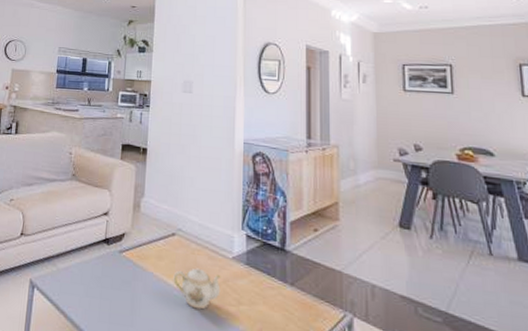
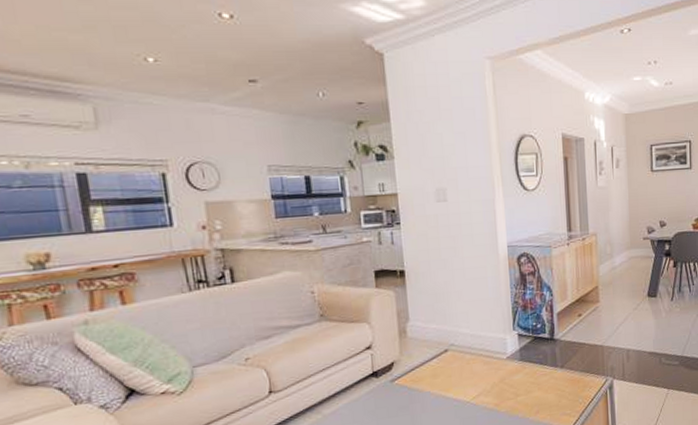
teapot: present [173,268,221,310] -> none [451,375,499,412]

